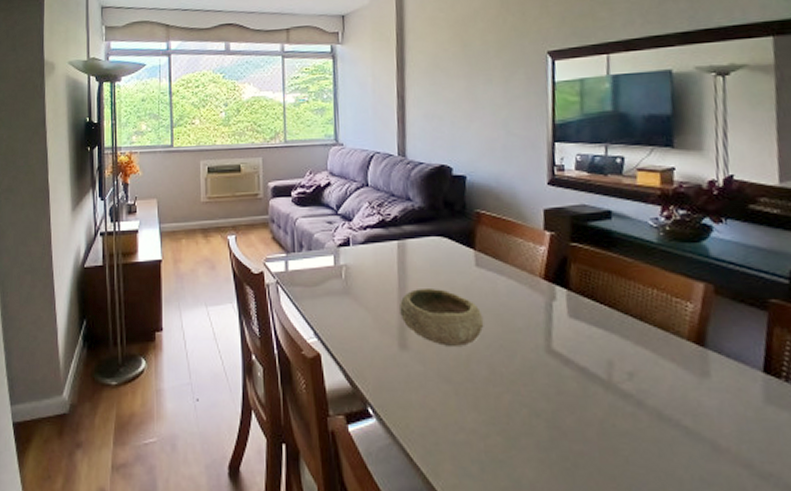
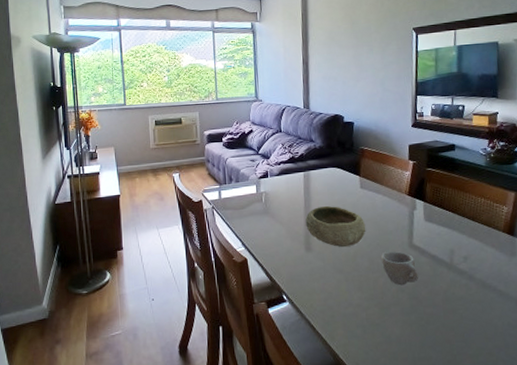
cup: none [506,356,561,408] -> present [381,251,418,286]

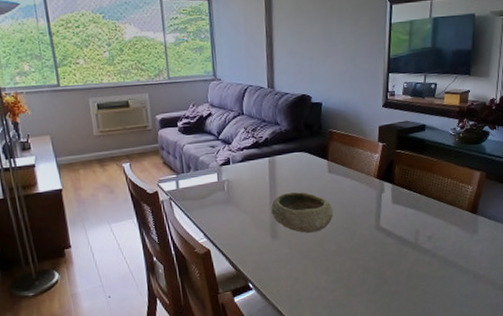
cup: present [381,251,418,286] -> none [348,234,384,267]

